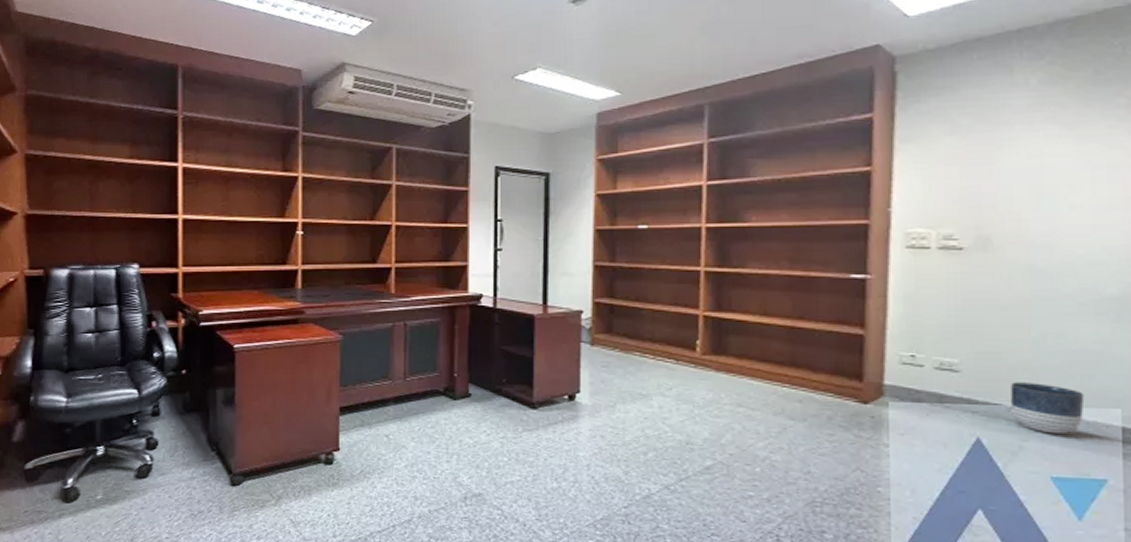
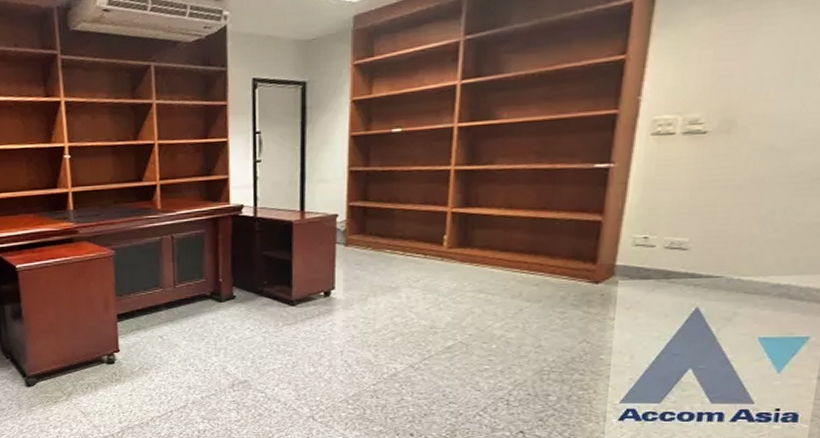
planter: present [1011,382,1085,434] -> none [731,255,802,300]

